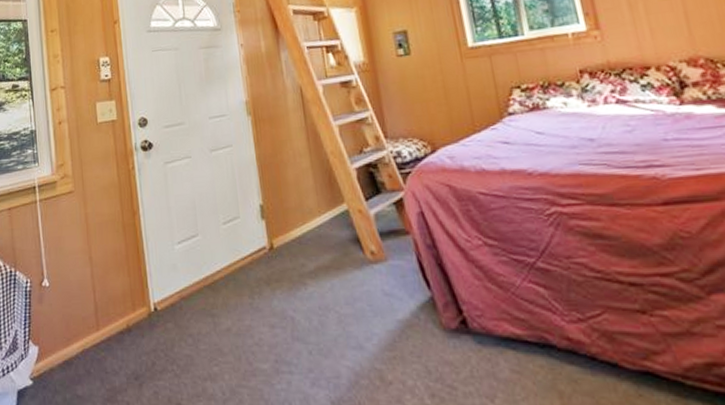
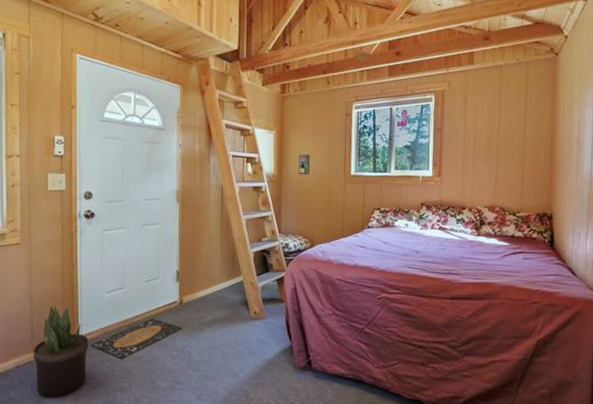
planter: none [99,266,166,391] -> present [33,306,89,397]
doormat: none [166,272,278,333] -> present [91,318,182,359]

